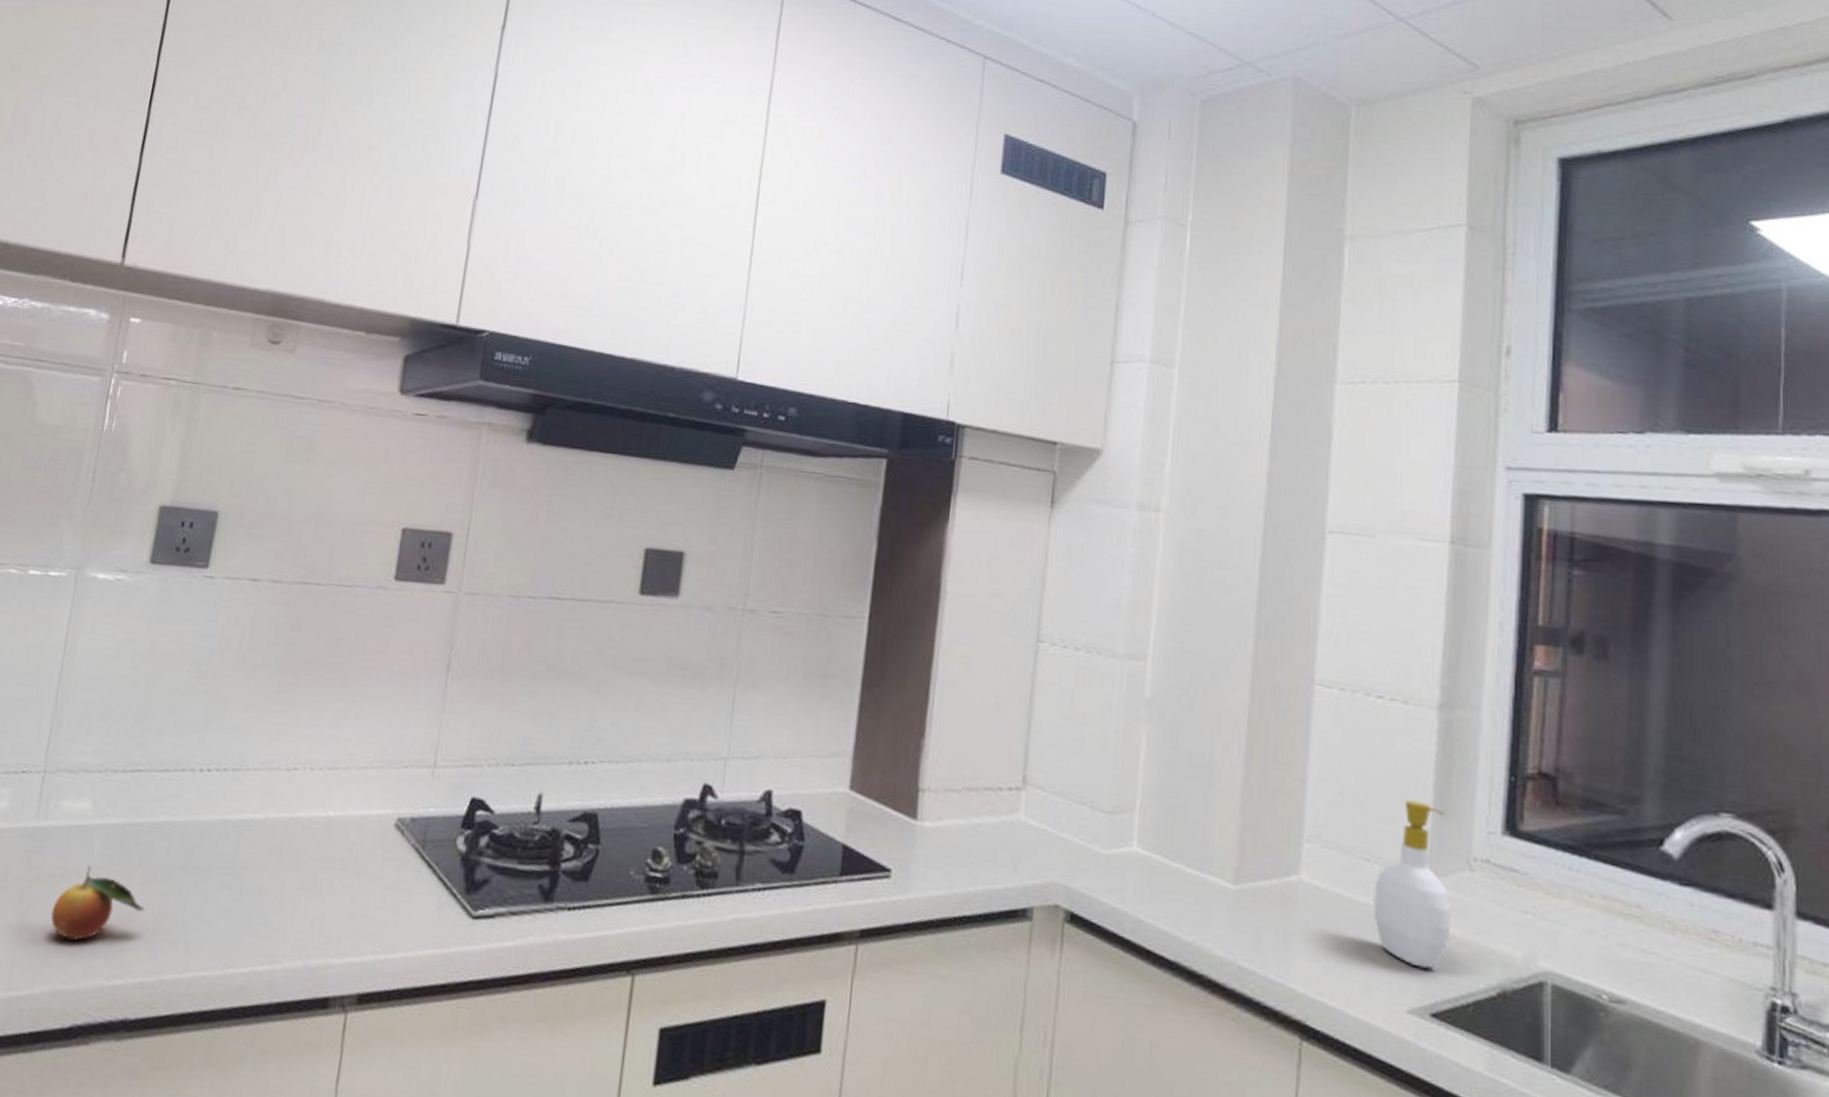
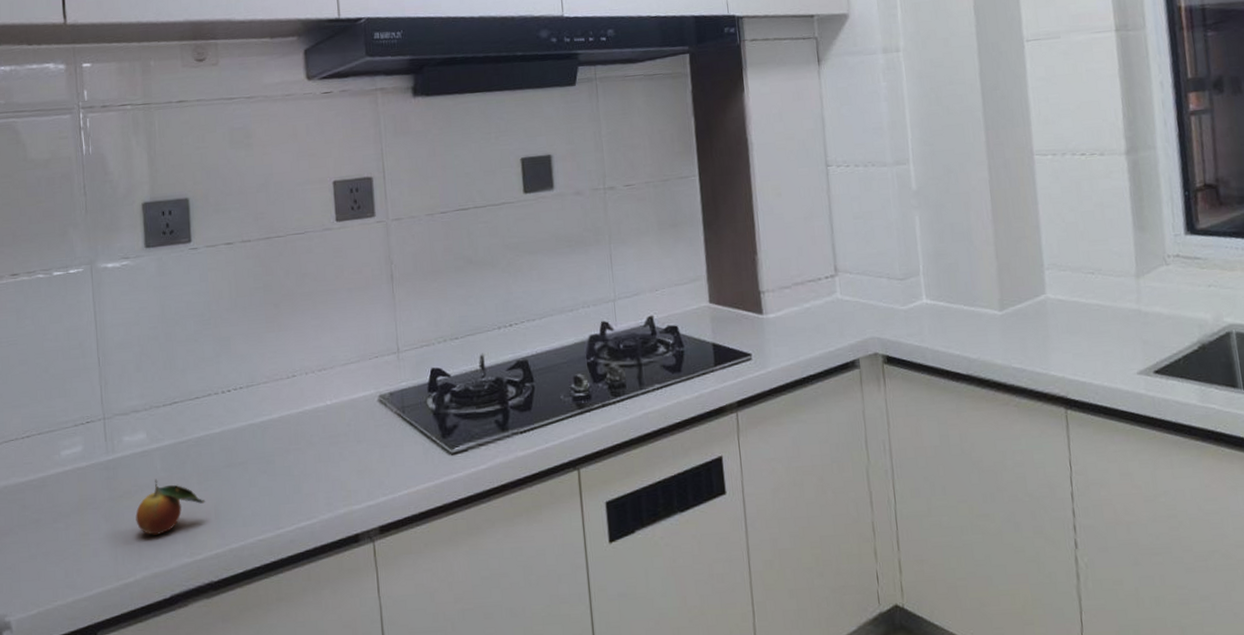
soap bottle: present [1373,800,1452,969] -> none [1100,223,1160,341]

